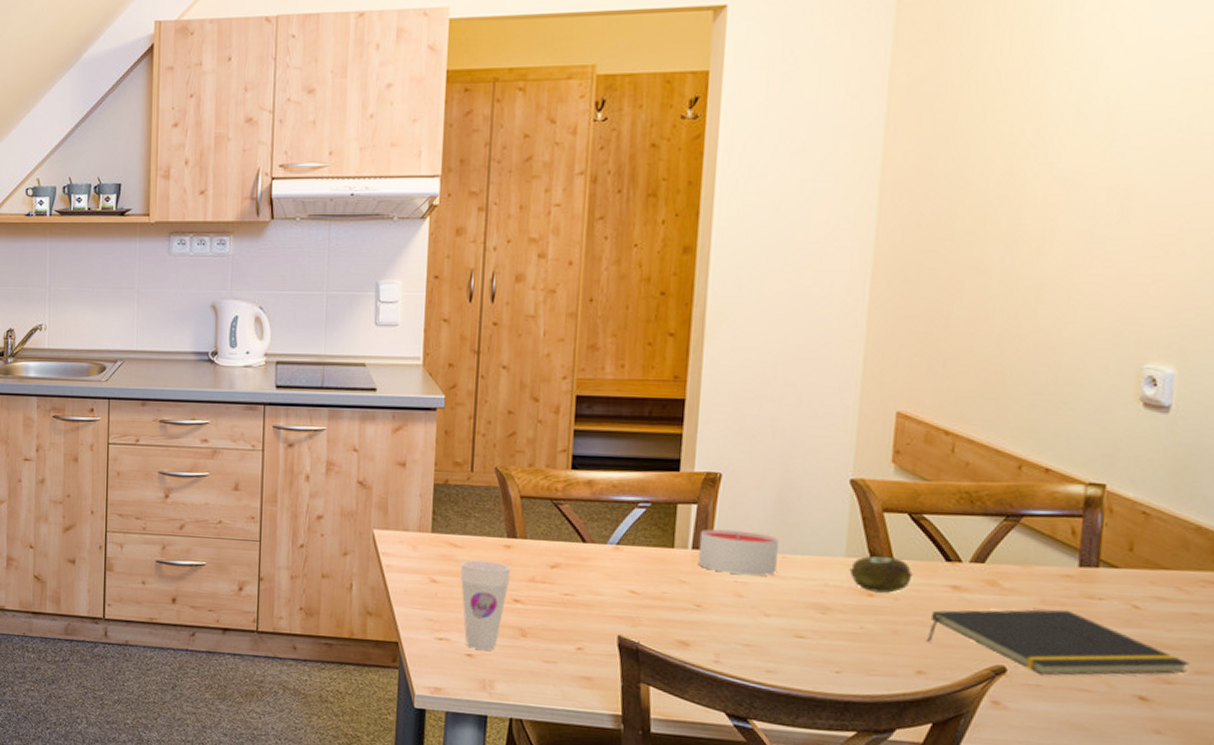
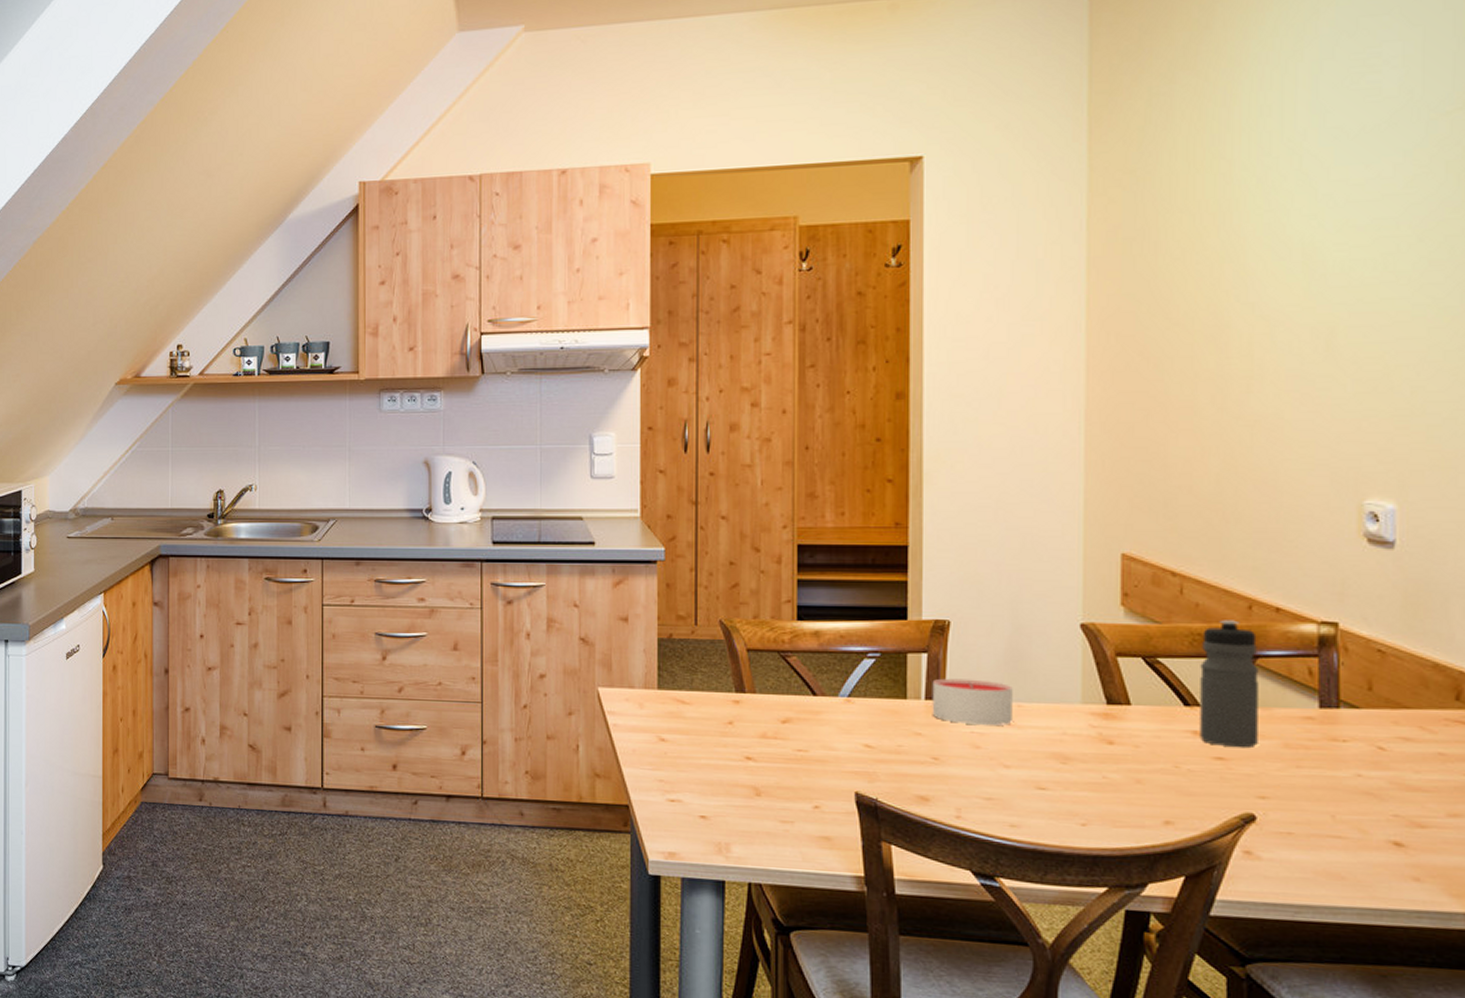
cup: present [460,560,511,650] -> none [689,717,741,811]
fruit: present [849,556,913,593] -> none [1087,702,1152,740]
notepad: present [926,609,1190,676] -> none [1171,753,1441,823]
water bottle: none [958,479,1024,604] -> present [1200,620,1259,748]

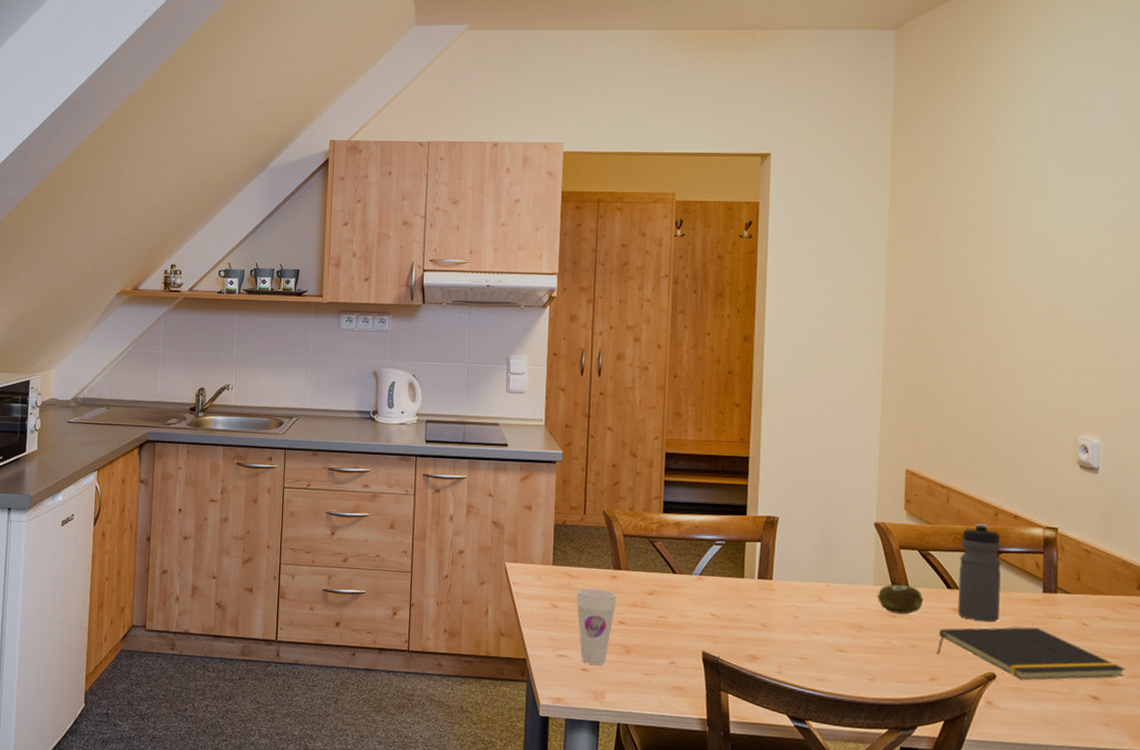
cup: none [689,717,741,811] -> present [576,588,616,665]
candle: present [932,678,1013,726] -> none [762,562,823,601]
fruit: none [1087,702,1152,740] -> present [877,584,924,614]
notepad: none [1171,753,1441,823] -> present [936,627,1126,681]

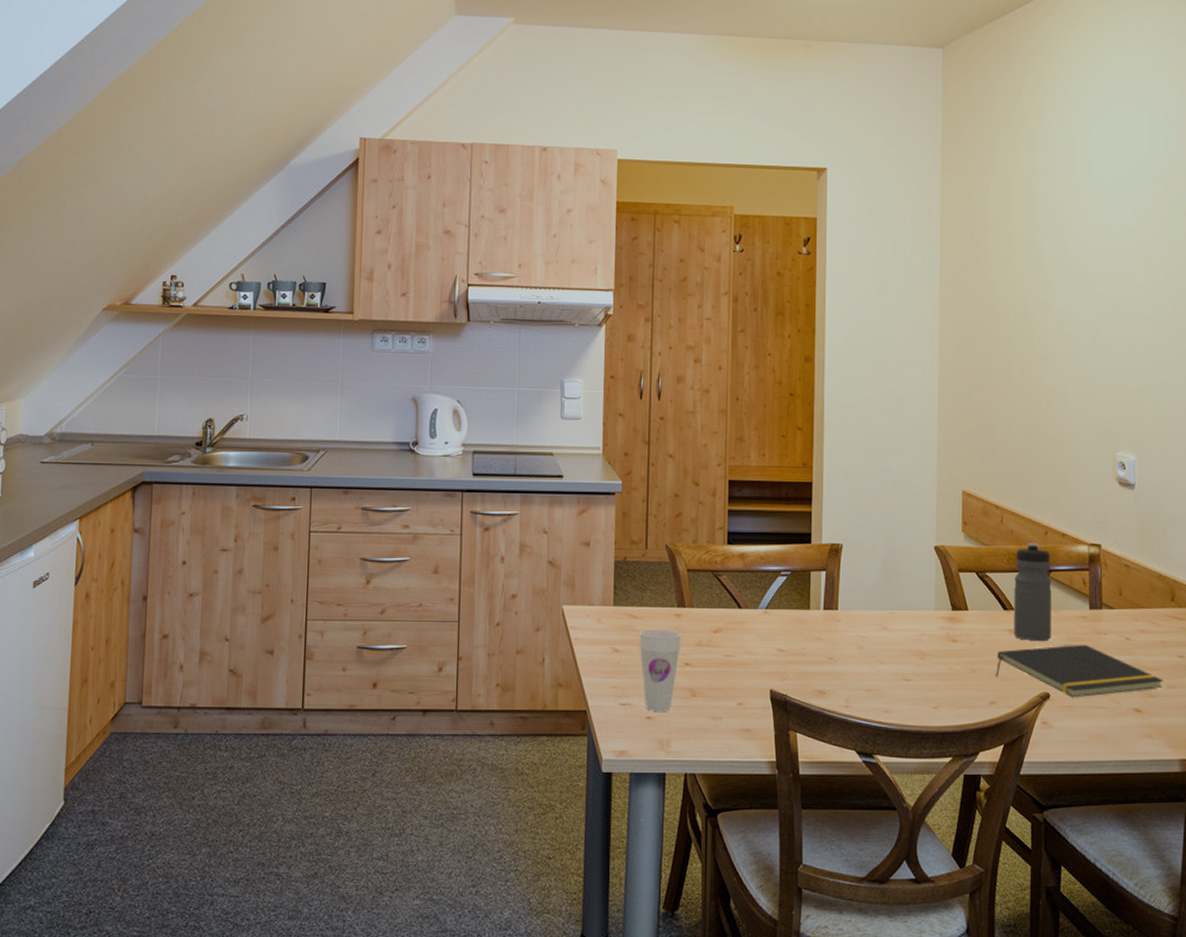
fruit: present [877,584,924,614] -> none [938,608,982,638]

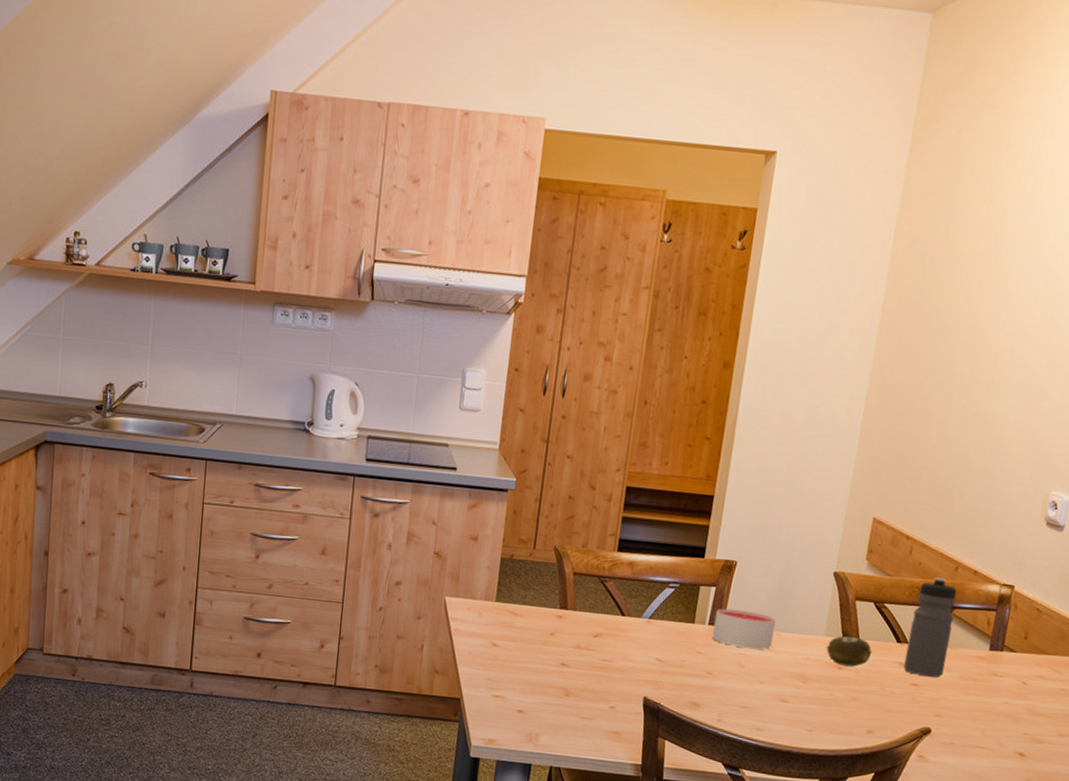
cup: present [639,629,681,711] -> none [517,627,561,707]
candle: none [828,592,887,630] -> present [712,608,776,650]
fruit: none [938,608,982,638] -> present [826,636,872,667]
notepad: present [995,644,1164,698] -> none [877,682,1055,736]

